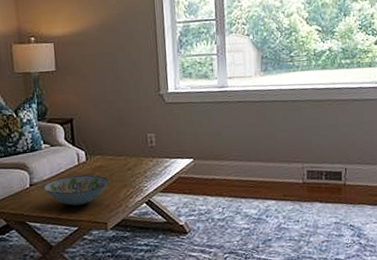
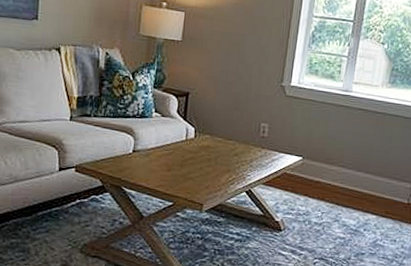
decorative bowl: present [43,175,109,206] -> none [146,149,213,182]

